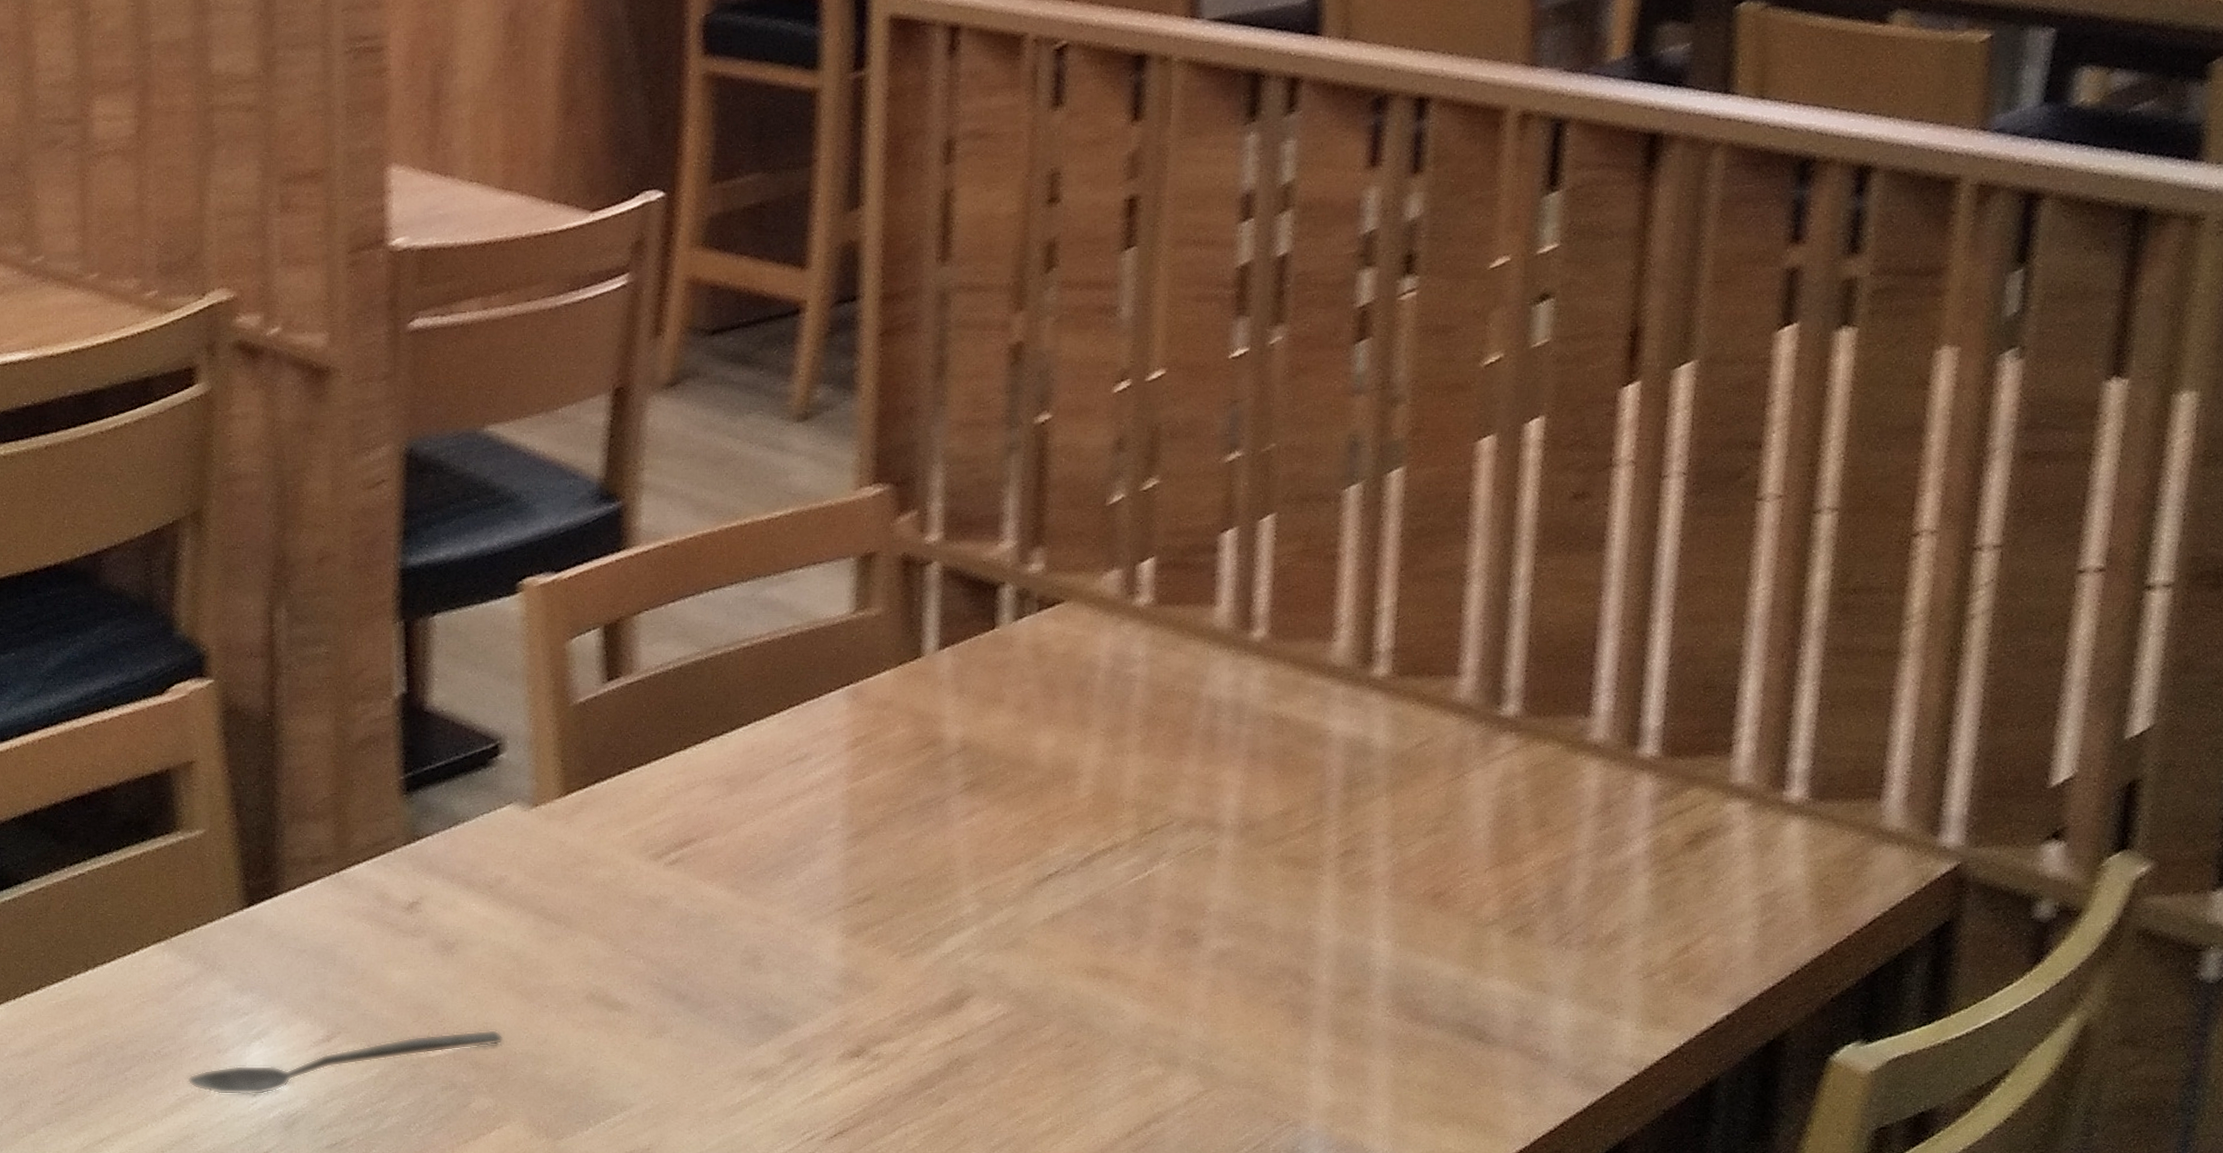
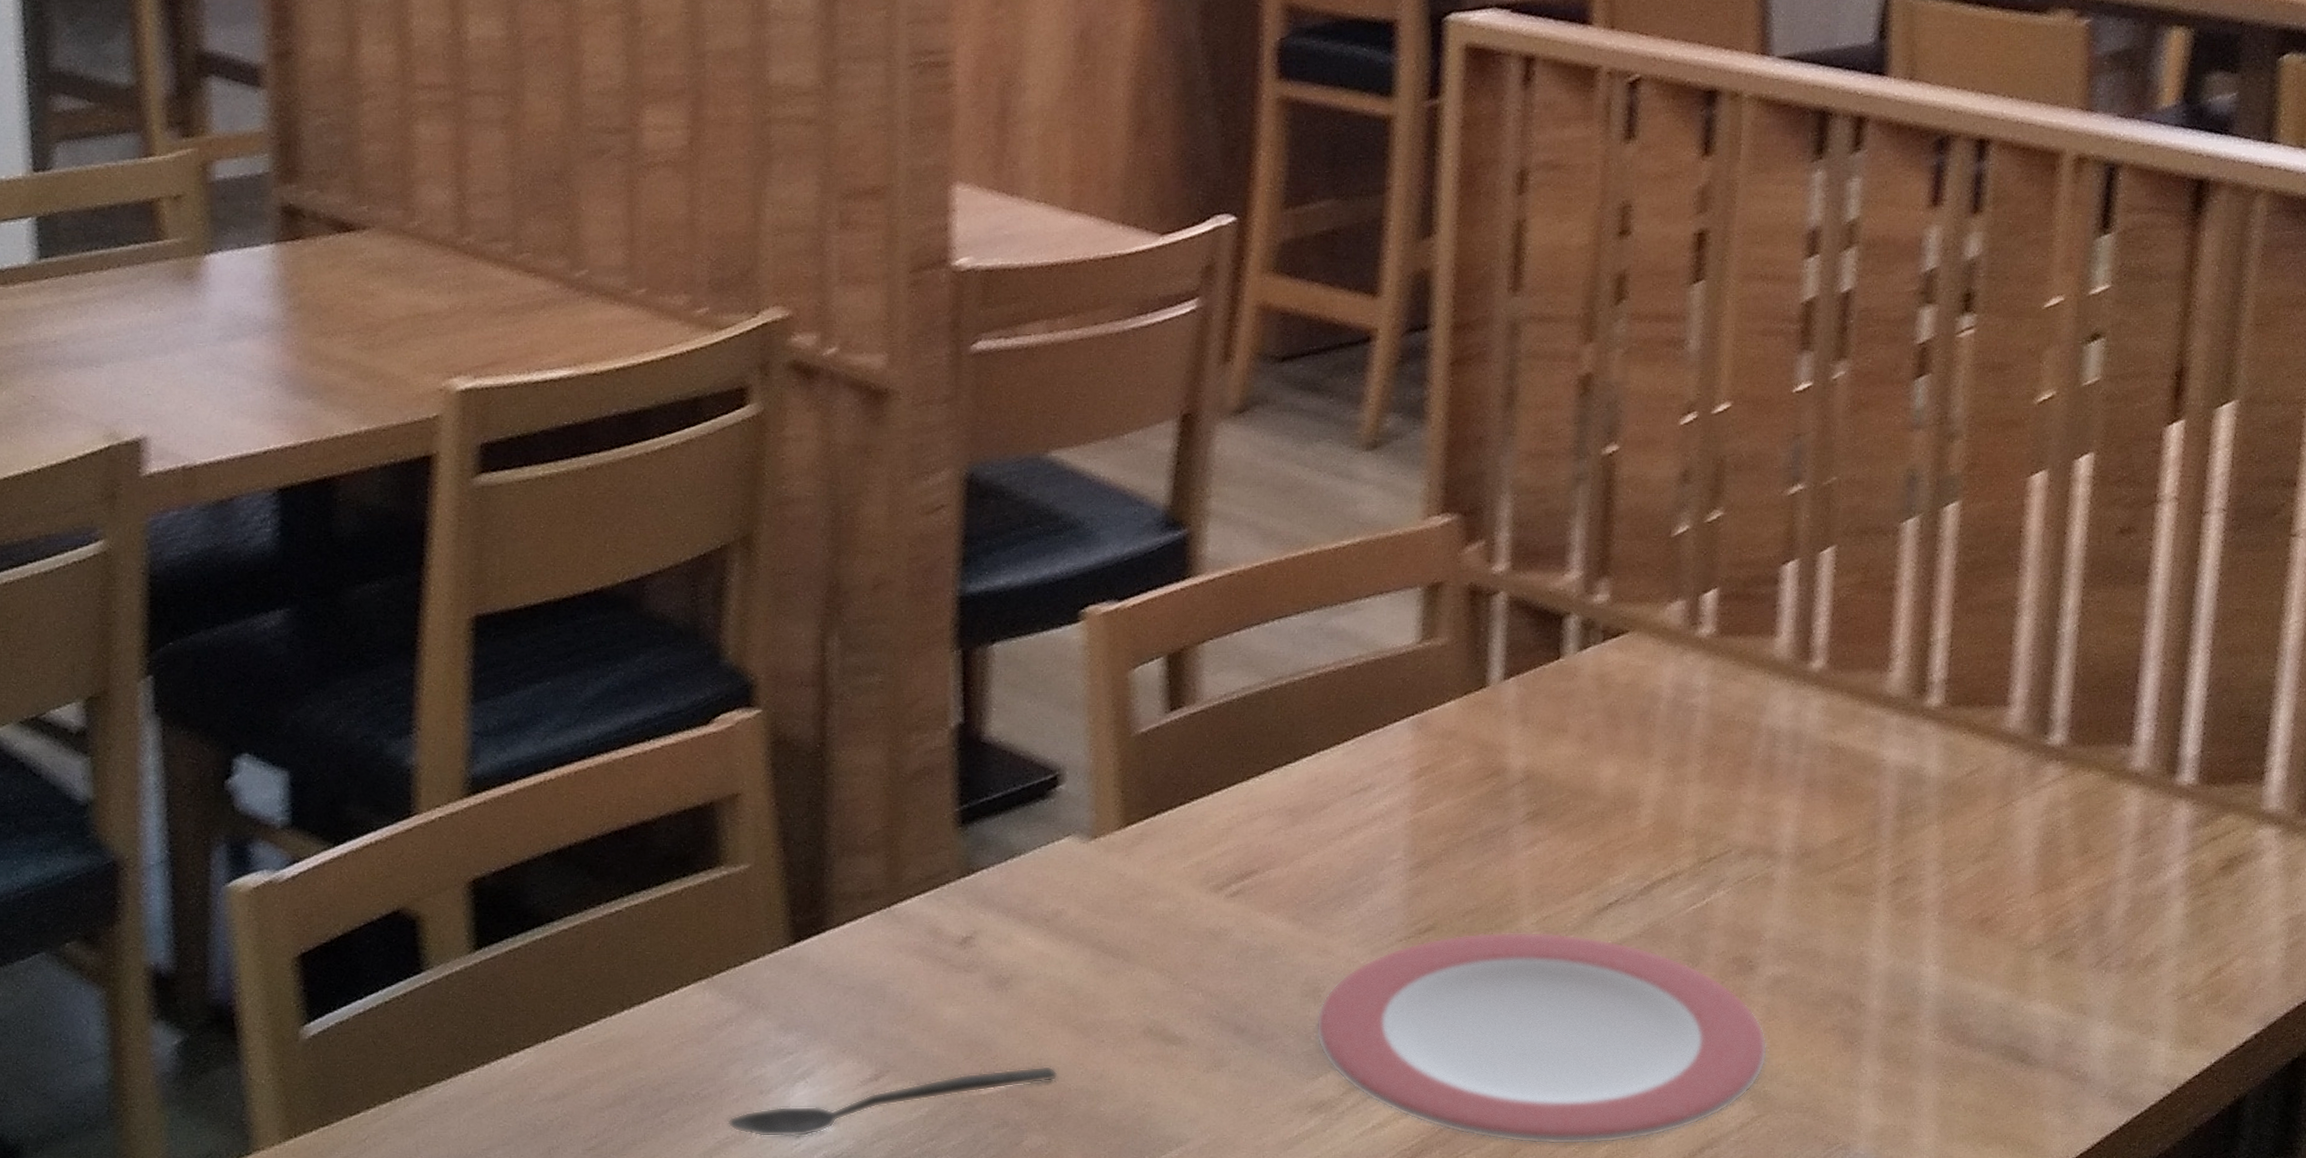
plate: none [756,902,1214,1117] -> present [1315,932,1768,1145]

